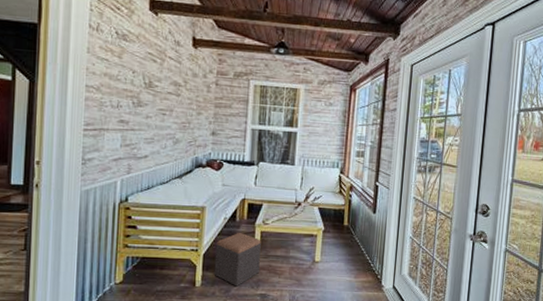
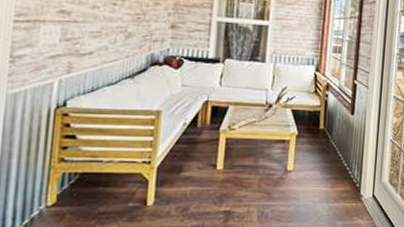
footstool: present [214,232,261,287] -> none [169,139,226,204]

